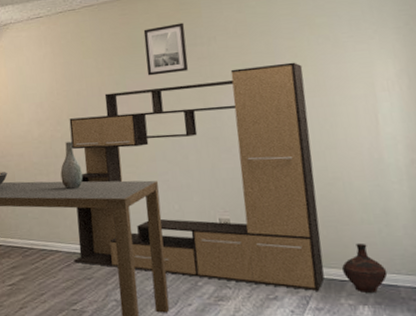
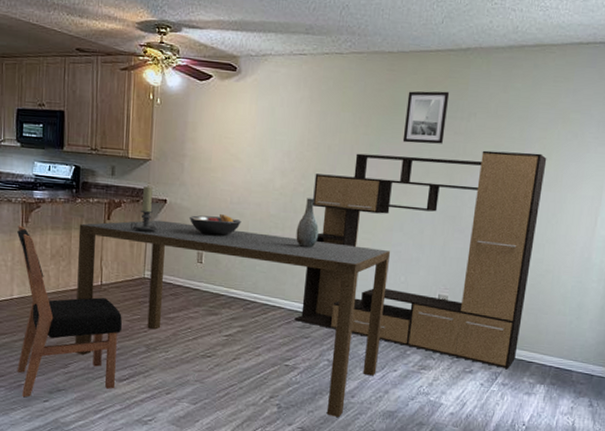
ceramic jug: present [341,243,388,293] -> none [531,330,567,374]

